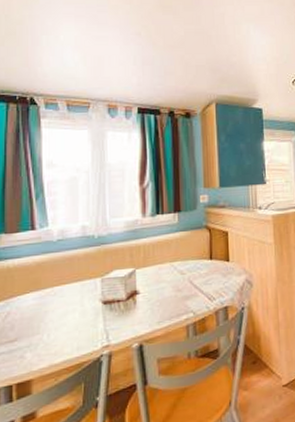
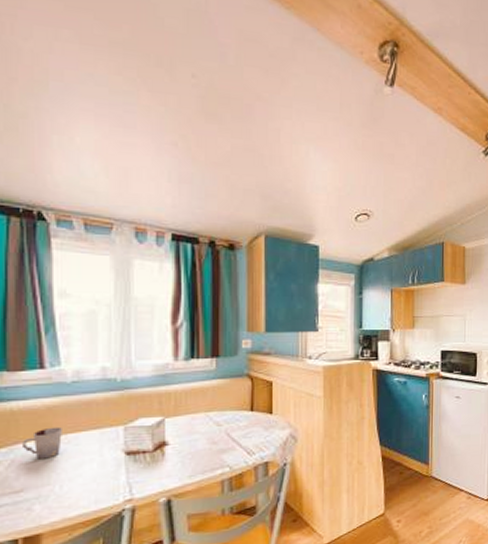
cup: none [17,280,49,311] -> present [23,426,62,459]

